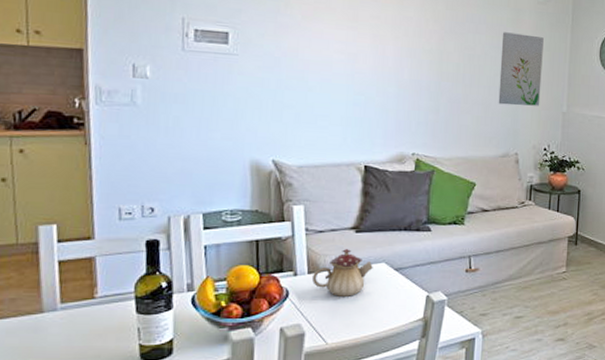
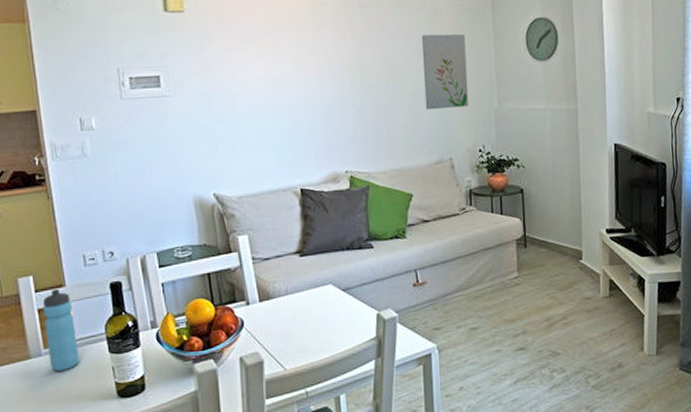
water bottle: none [64,240,101,328] -> present [42,288,79,371]
teapot: present [311,249,373,296] -> none [263,274,321,322]

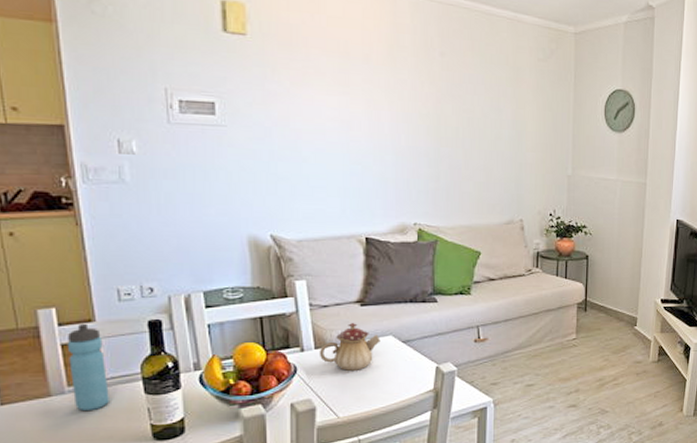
teapot: none [263,274,321,322] -> present [319,323,380,371]
wall art: present [421,34,469,110] -> none [500,92,545,170]

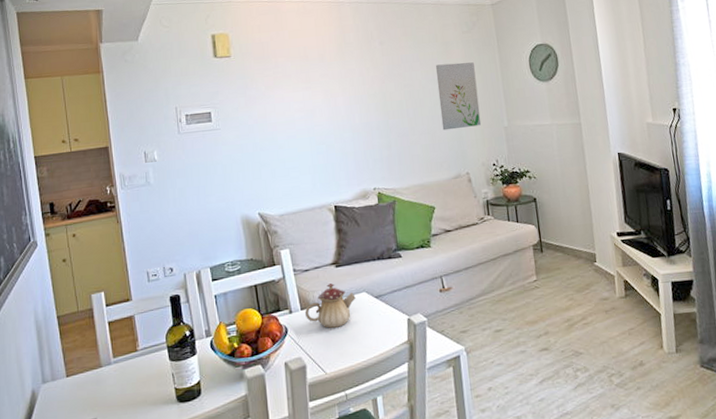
water bottle: present [67,323,109,410] -> none [112,302,143,378]
wall art: none [500,92,545,170] -> present [435,62,482,131]

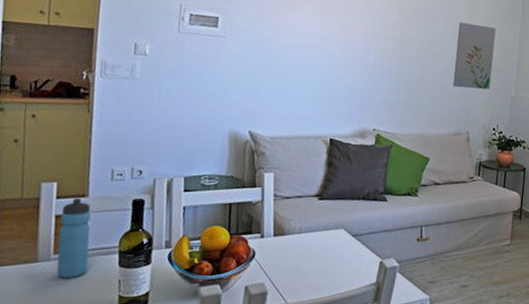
water bottle: none [112,302,143,378] -> present [56,197,92,278]
teapot: present [304,283,356,328] -> none [276,215,333,259]

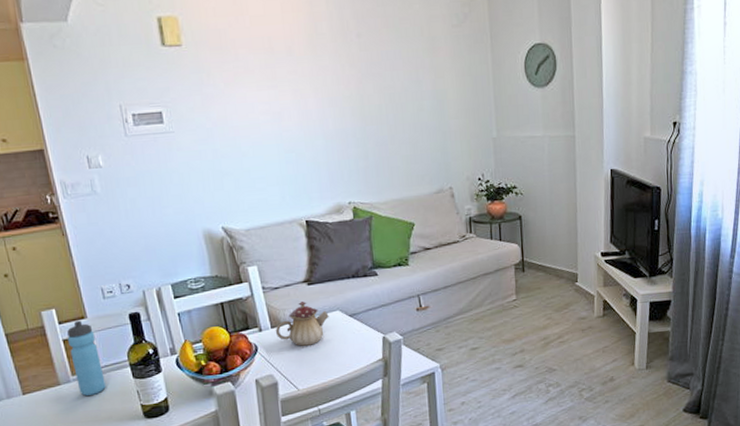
teapot: none [276,215,333,259] -> present [275,301,329,346]
wall art: present [453,22,496,90] -> none [419,62,468,140]

